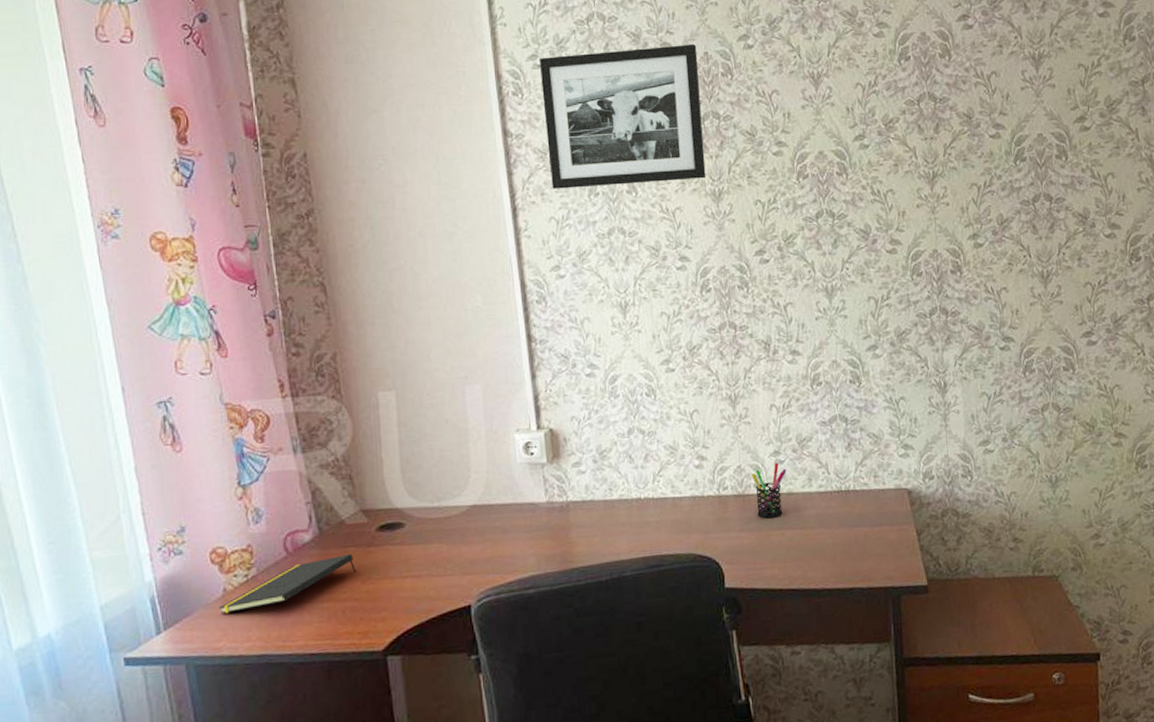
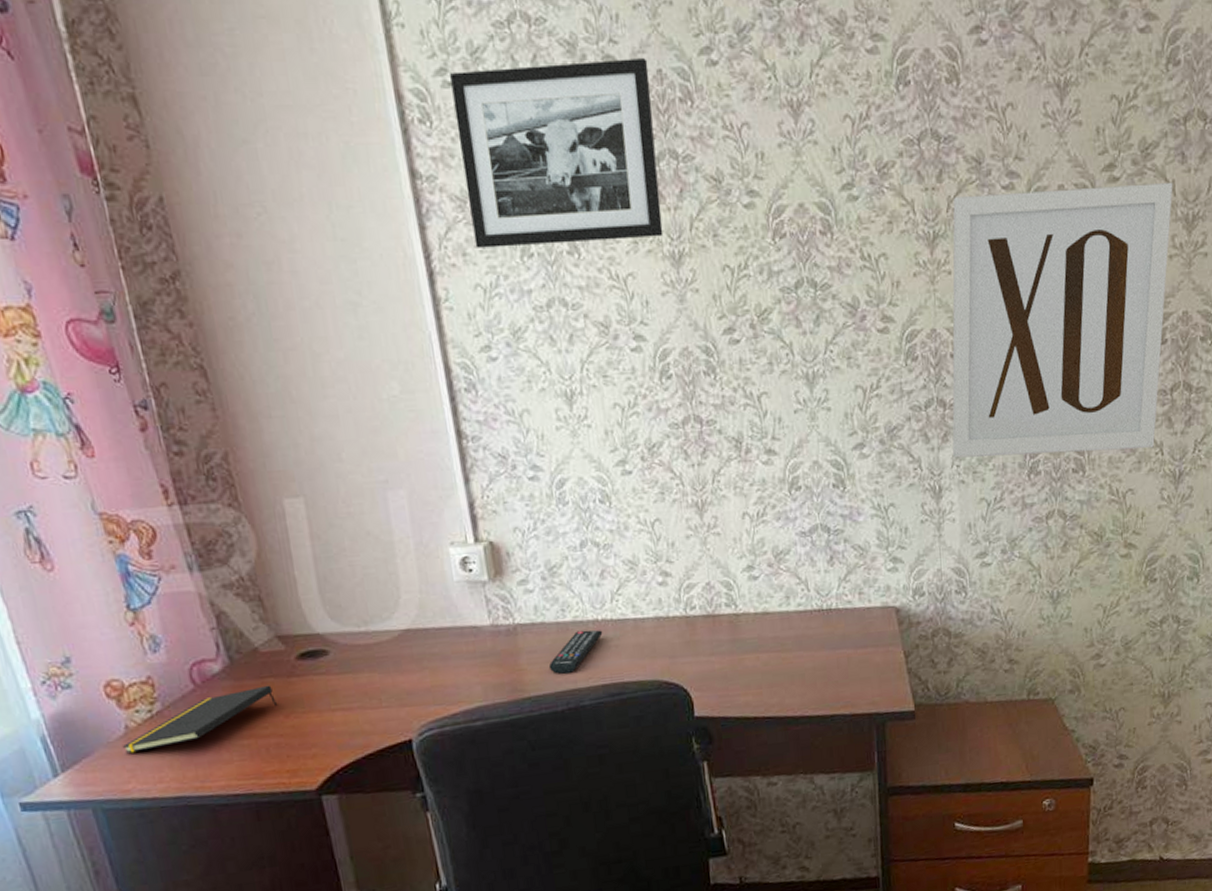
remote control: none [595,507,645,548] -> present [548,630,603,675]
pen holder: present [751,462,787,519] -> none [722,578,762,641]
wall art: none [948,130,1137,358] -> present [952,182,1173,458]

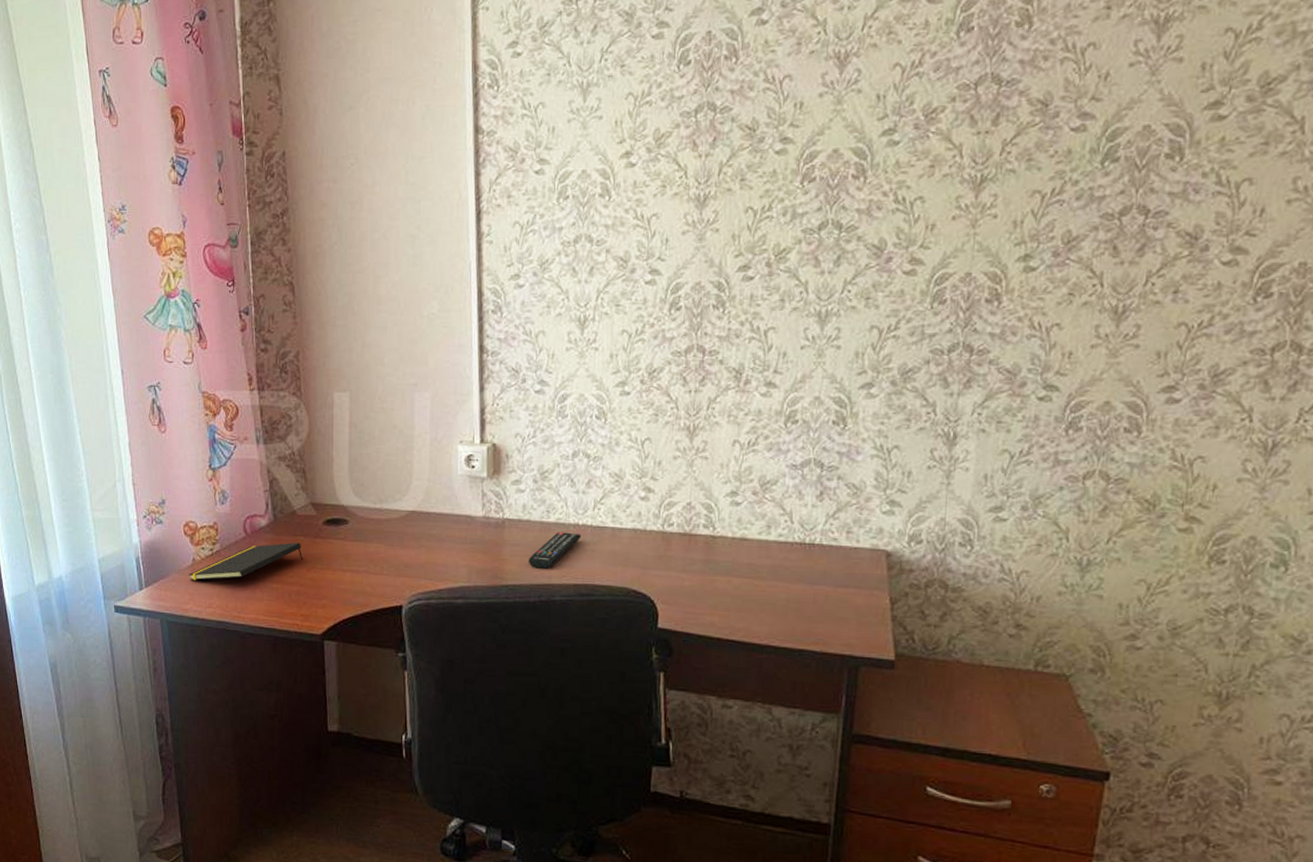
picture frame: present [449,59,664,248] -> none [519,22,699,191]
wall art: present [952,182,1173,458] -> none [975,119,1302,413]

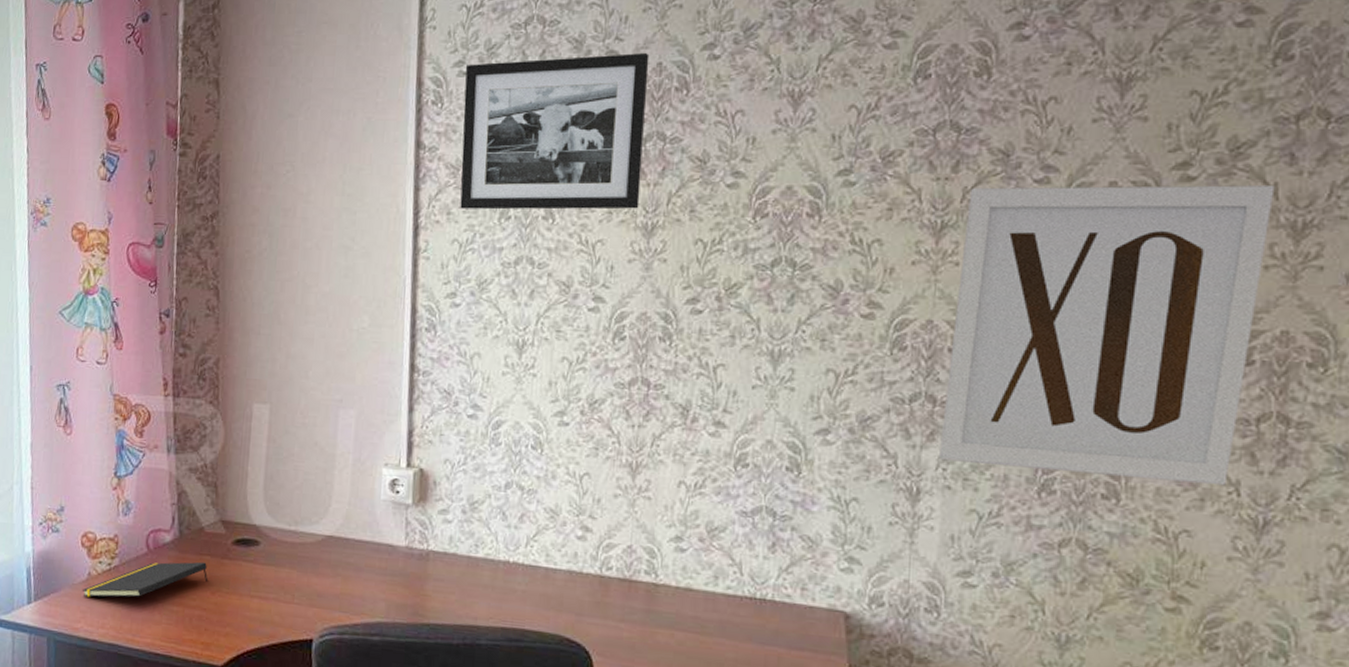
picture frame: none [519,22,699,191] -> present [460,53,650,210]
remote control: present [528,532,581,570] -> none [452,568,512,610]
wall art: none [975,119,1302,413] -> present [939,184,1275,486]

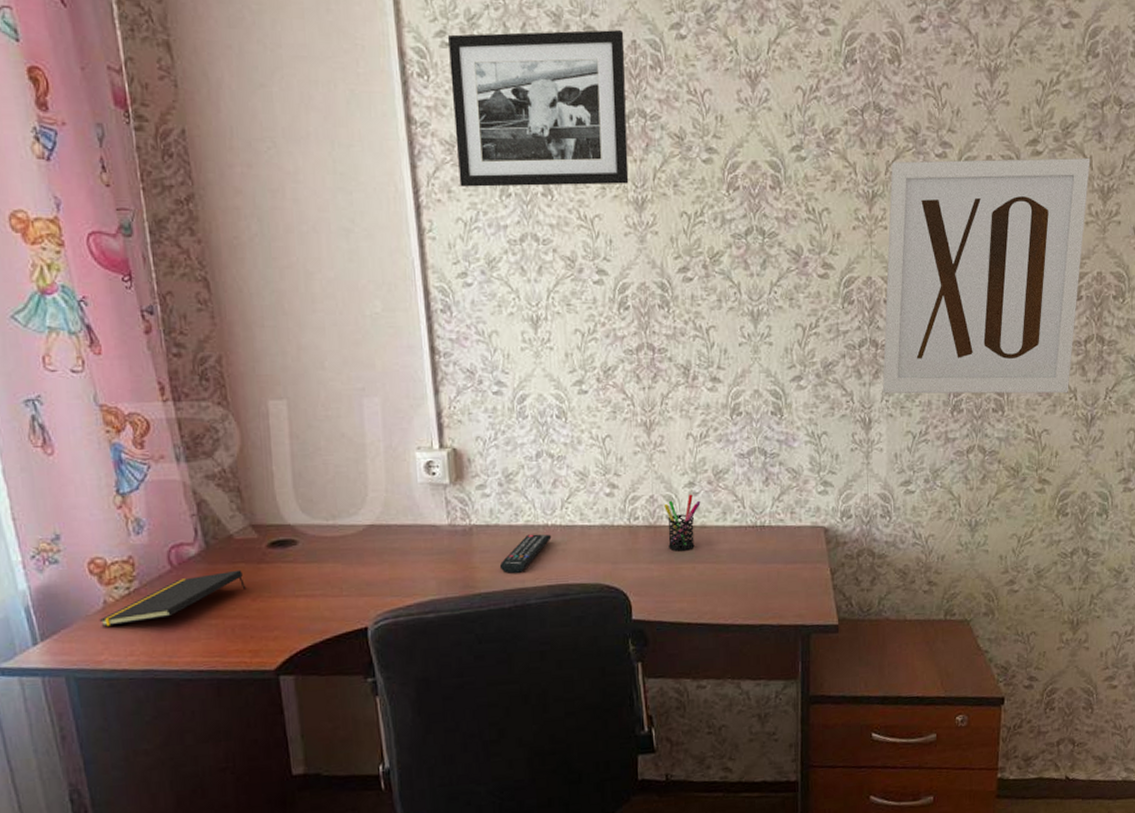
remote control: none [452,568,512,610] -> present [499,534,552,574]
pen holder: none [643,549,688,614] -> present [664,494,701,551]

